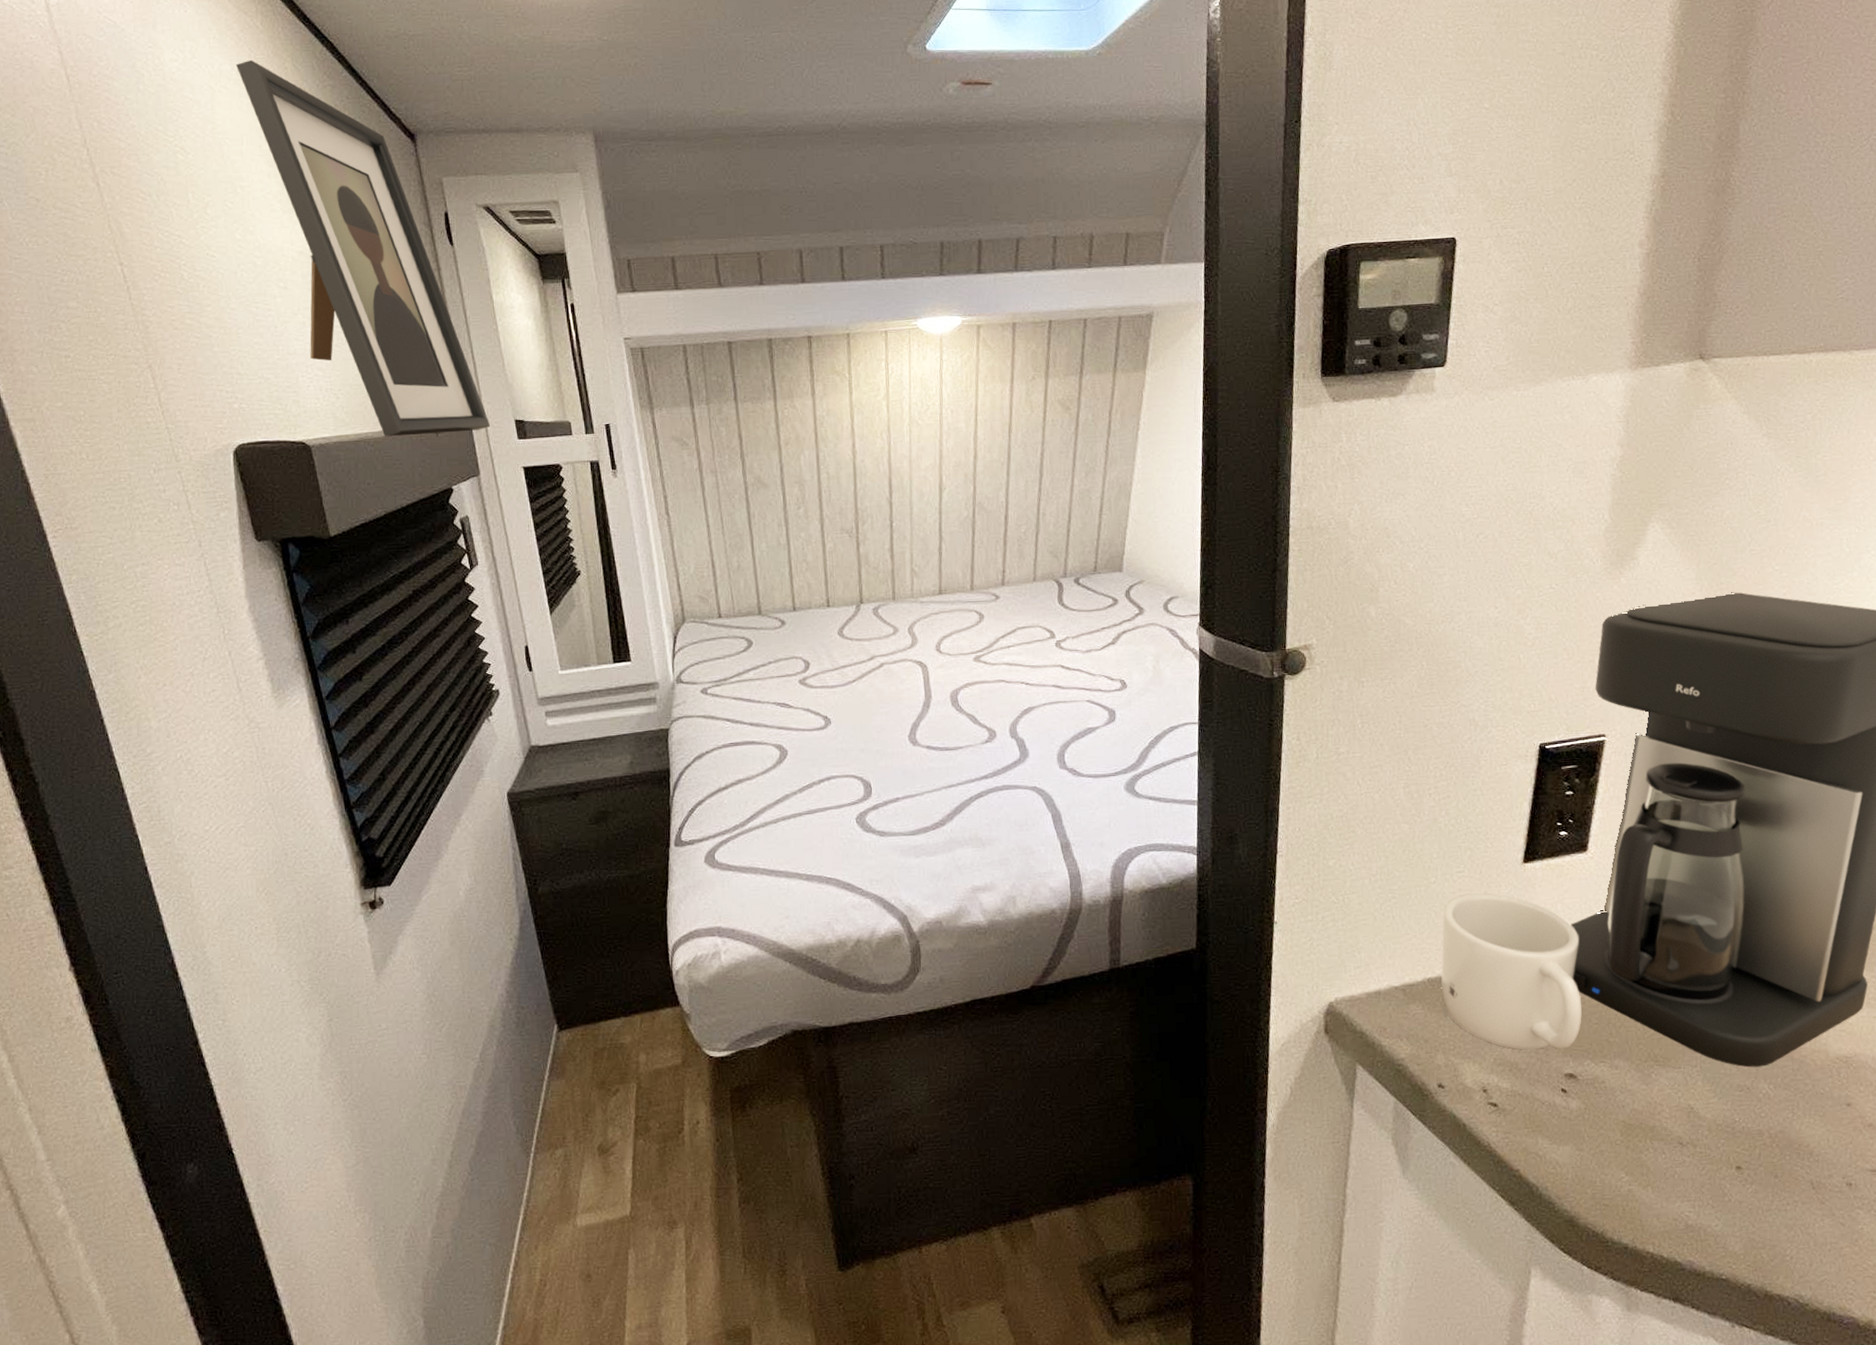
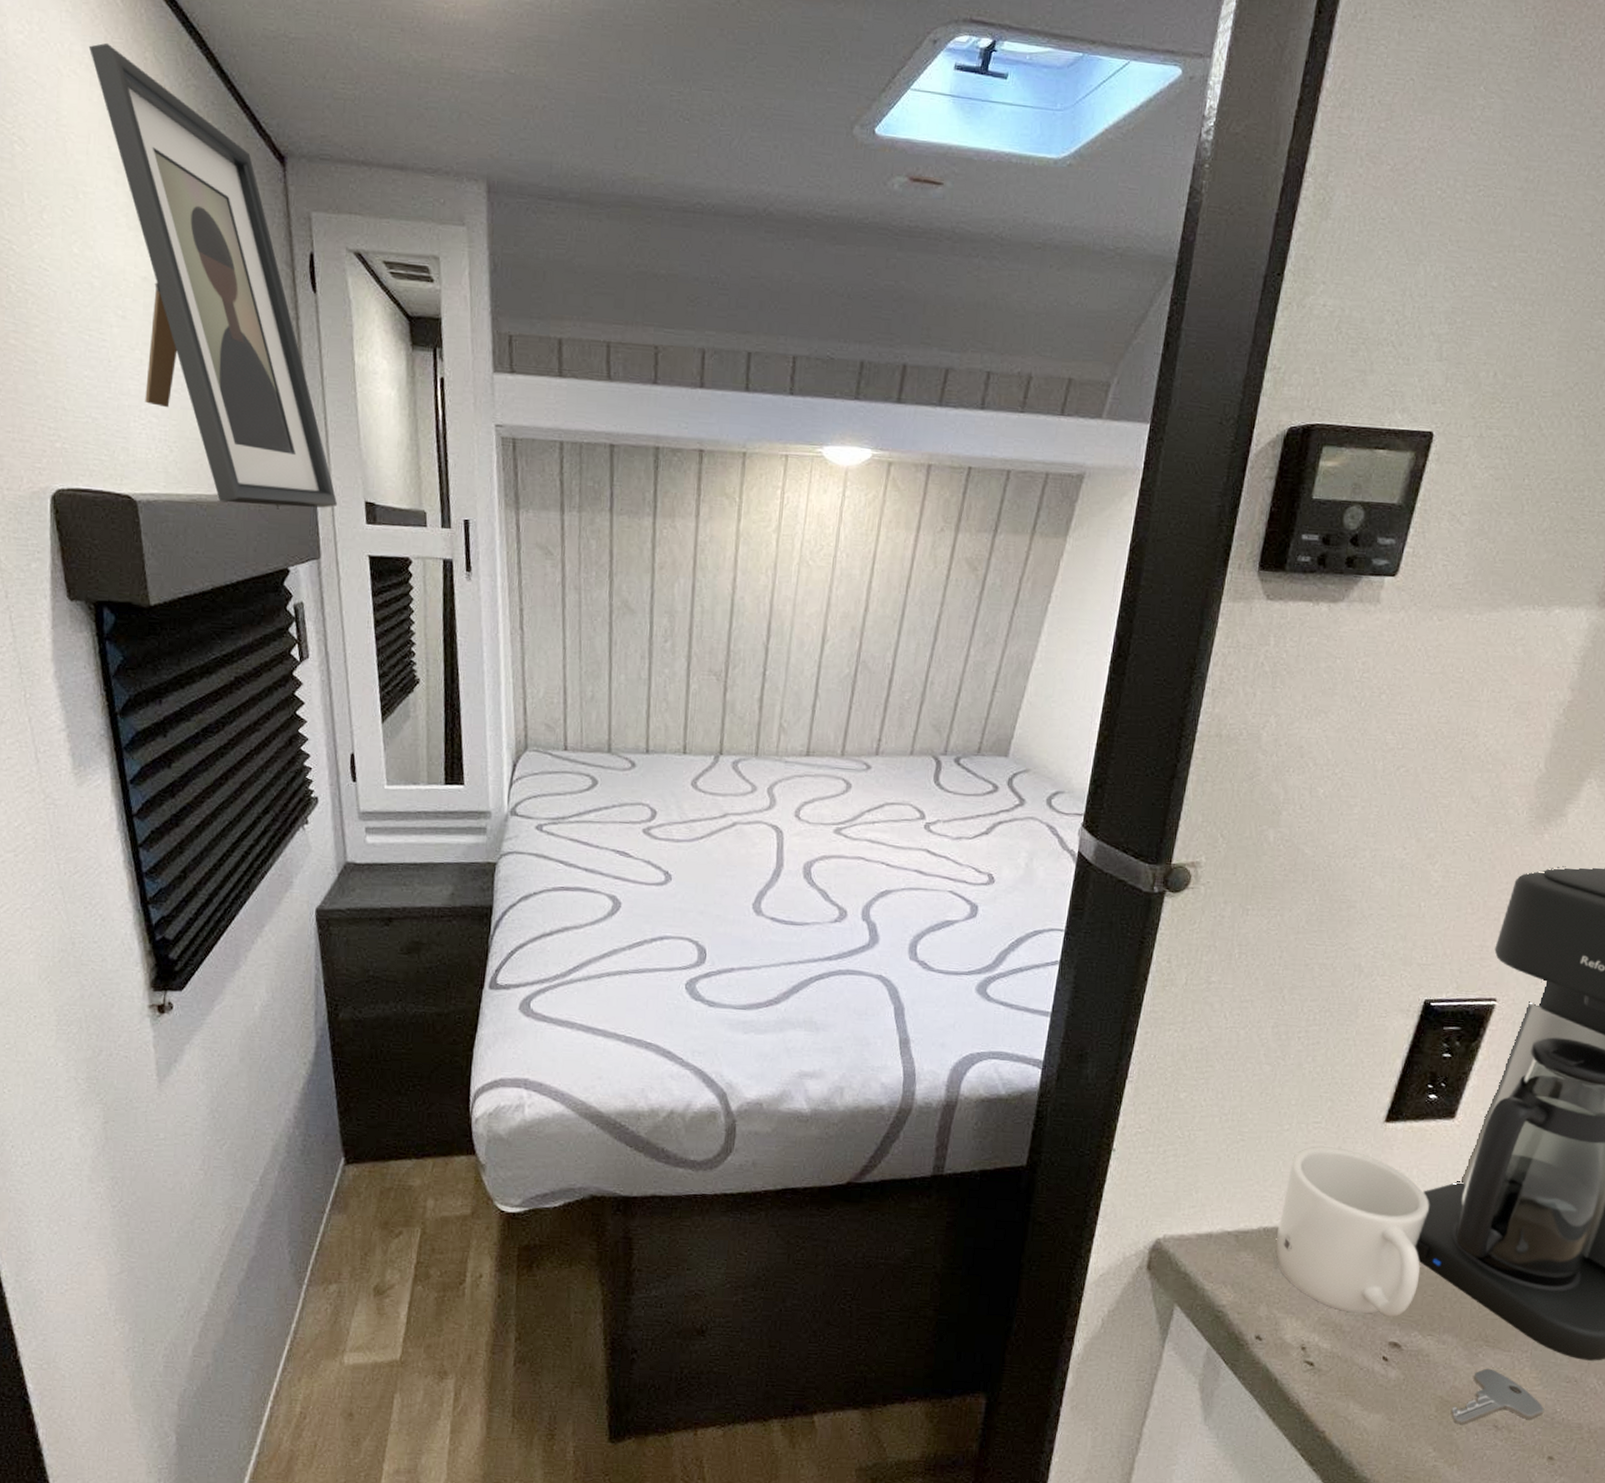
key: none [1635,1087,1724,1147] -> present [1450,1368,1545,1426]

